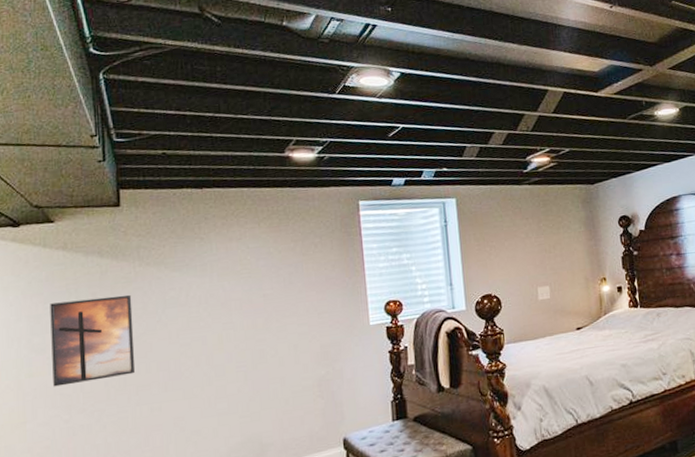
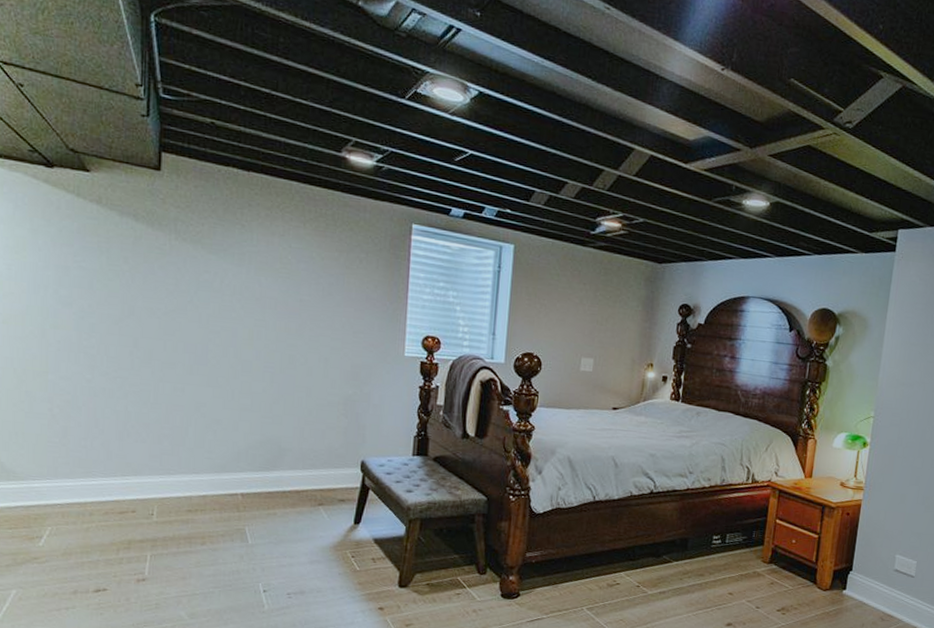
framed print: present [50,294,136,387] -> none [78,257,165,349]

